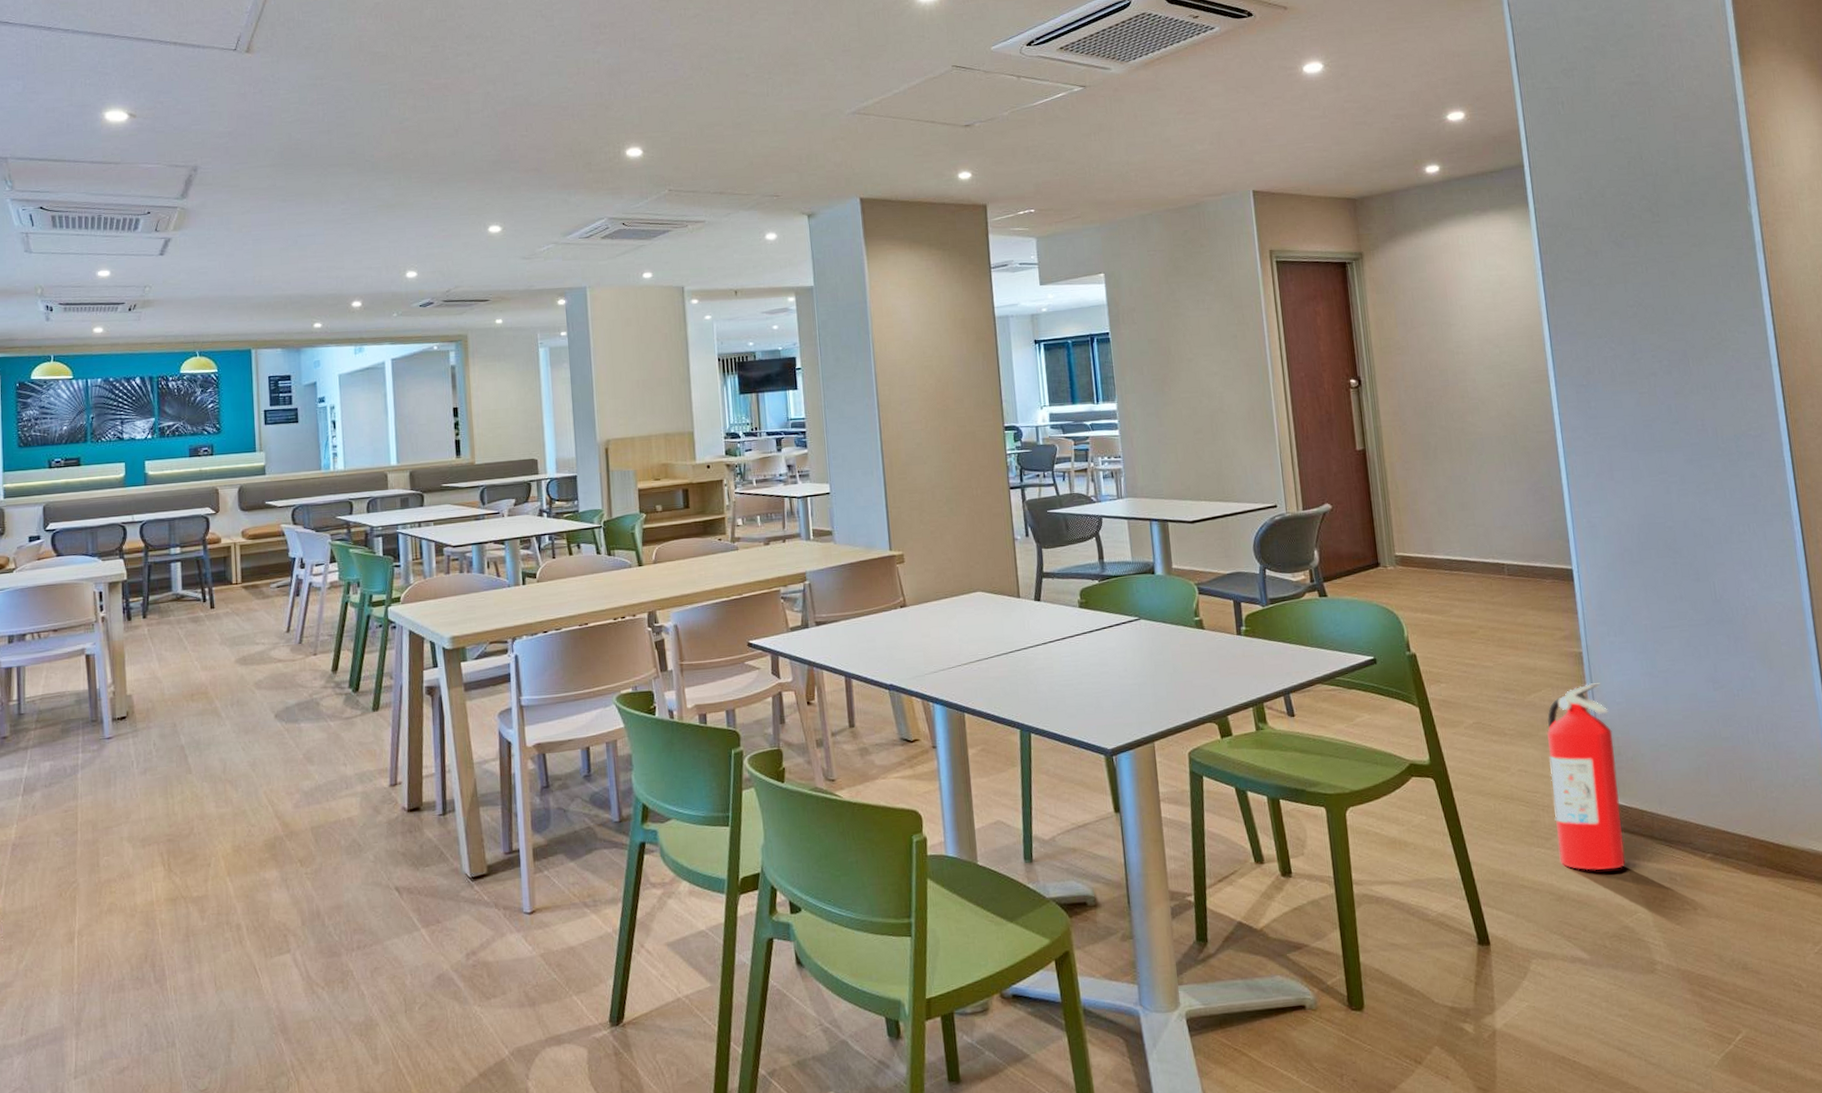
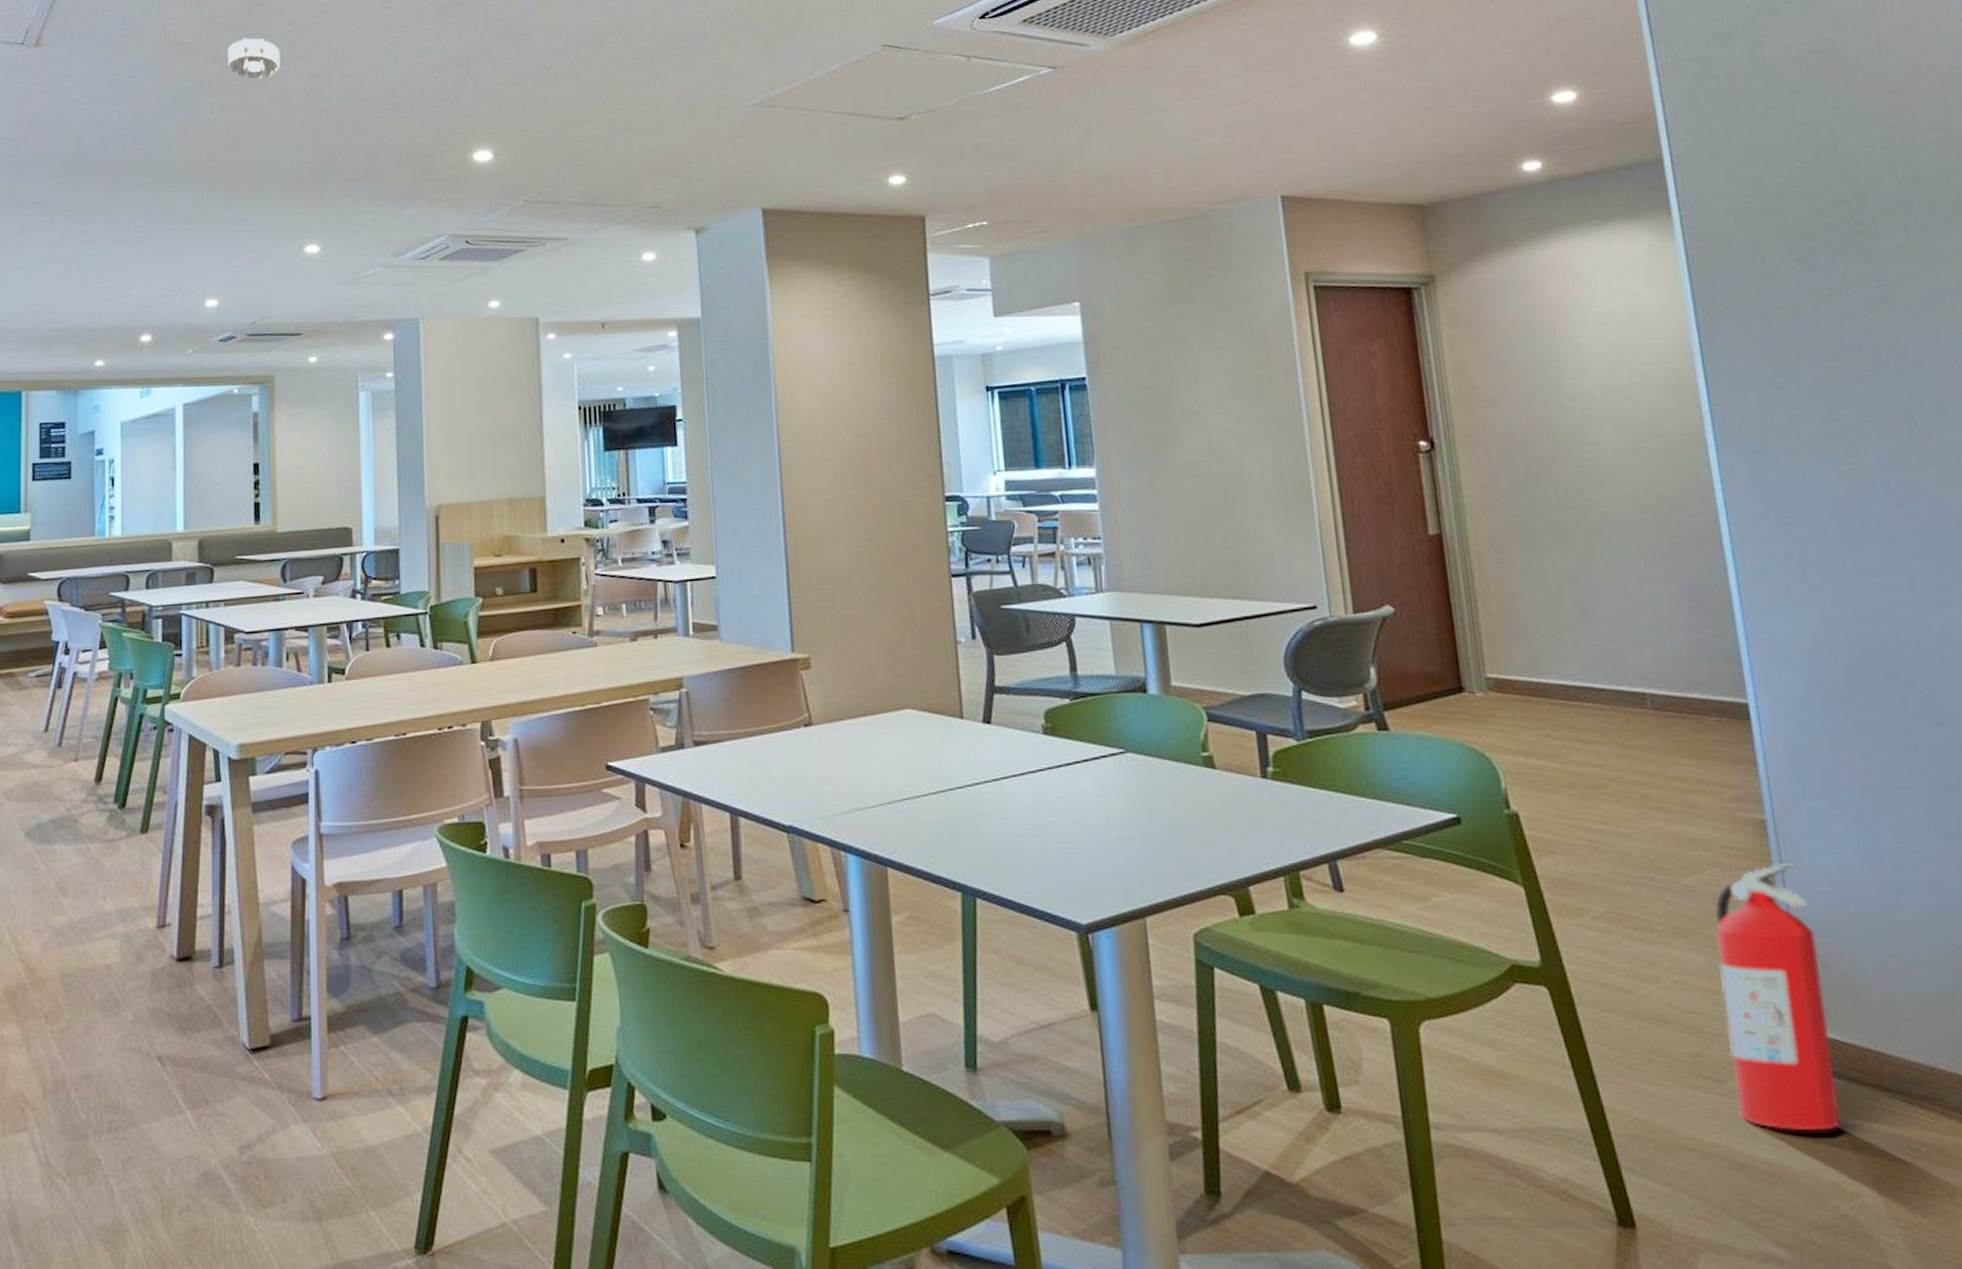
smoke detector: none [415,49,462,85] -> present [228,38,281,79]

